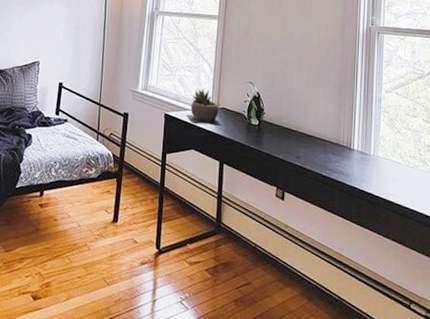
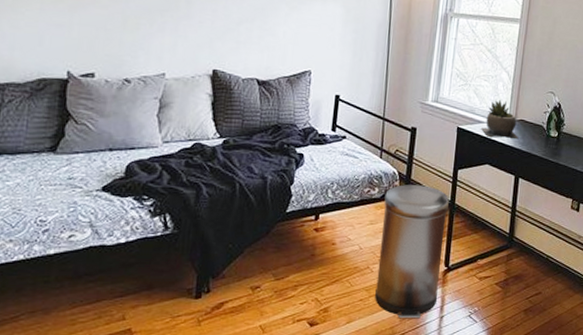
pedal bin: none [92,166,159,301] -> present [375,184,449,319]

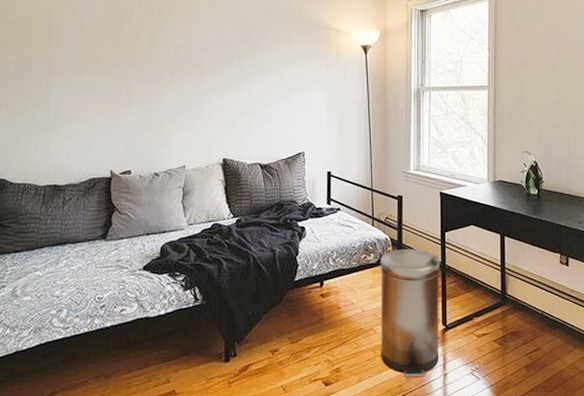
succulent plant: present [481,99,518,138] -> none [463,162,499,199]

